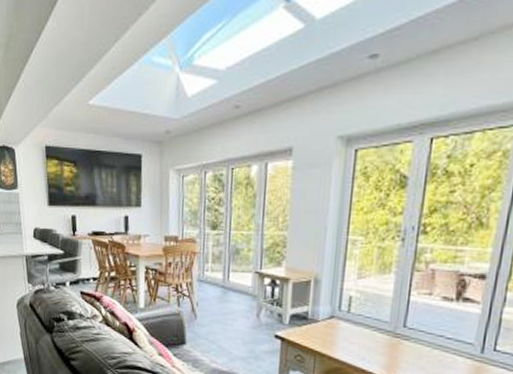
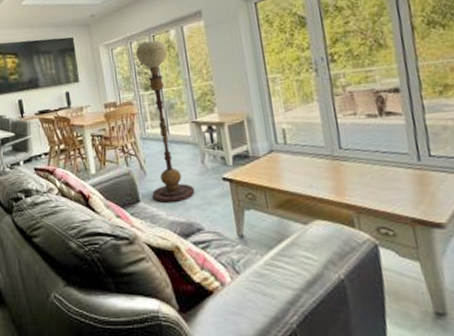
floor lamp: none [198,174,245,351] -> present [136,40,195,203]

